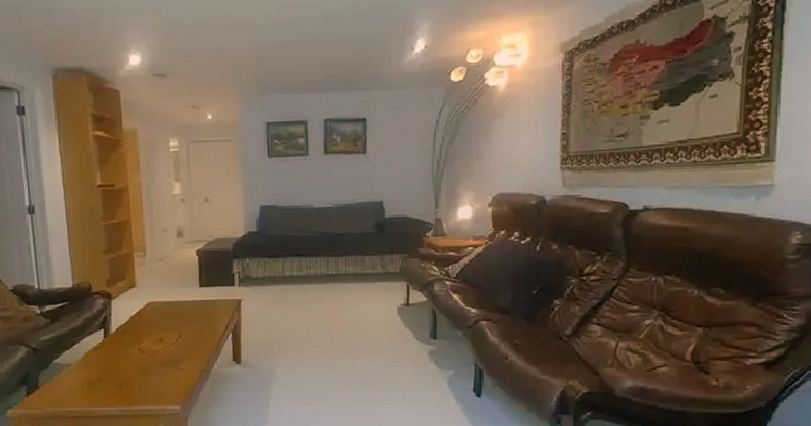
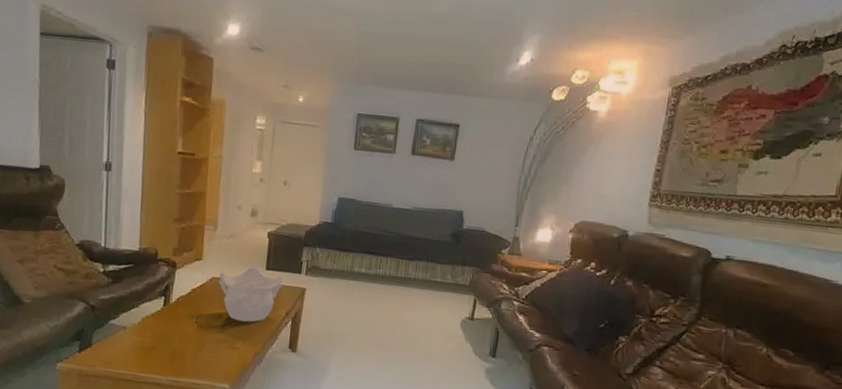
decorative bowl: none [154,286,218,341] -> present [218,267,283,322]

